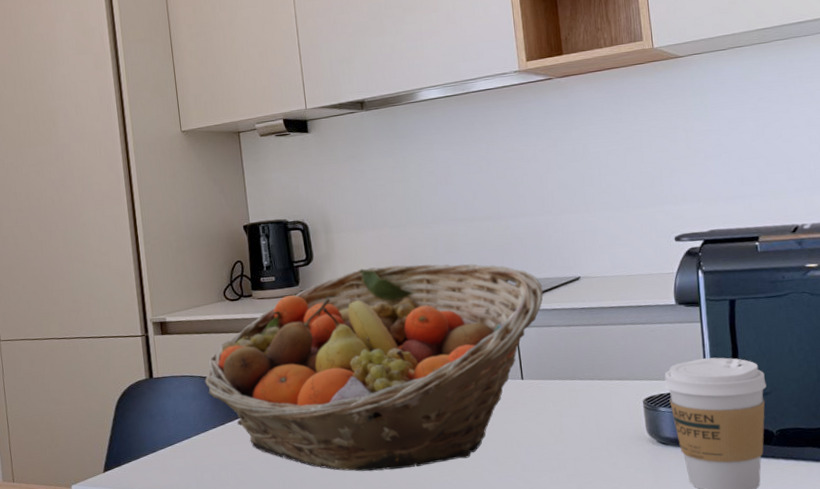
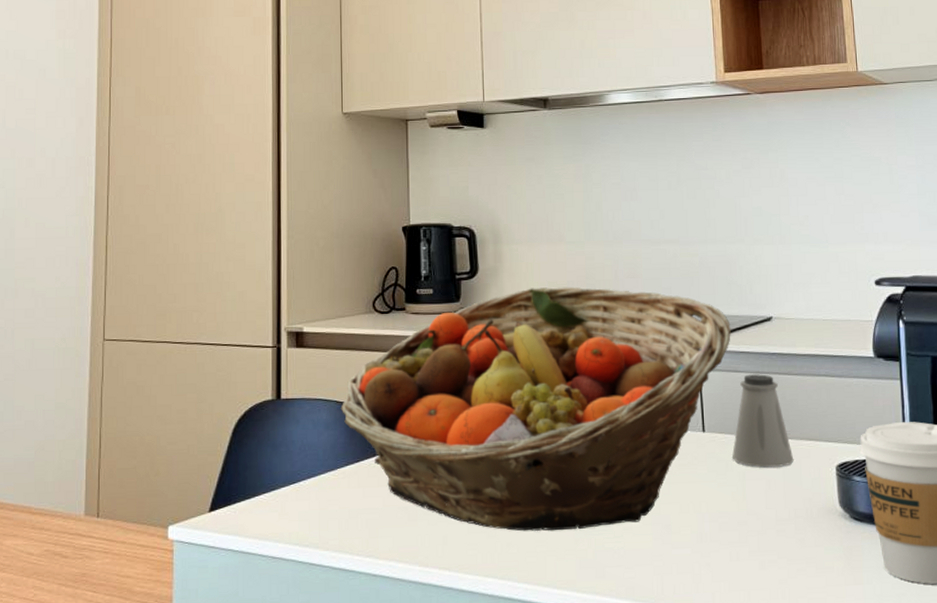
saltshaker: none [549,327,605,406] -> present [732,374,794,468]

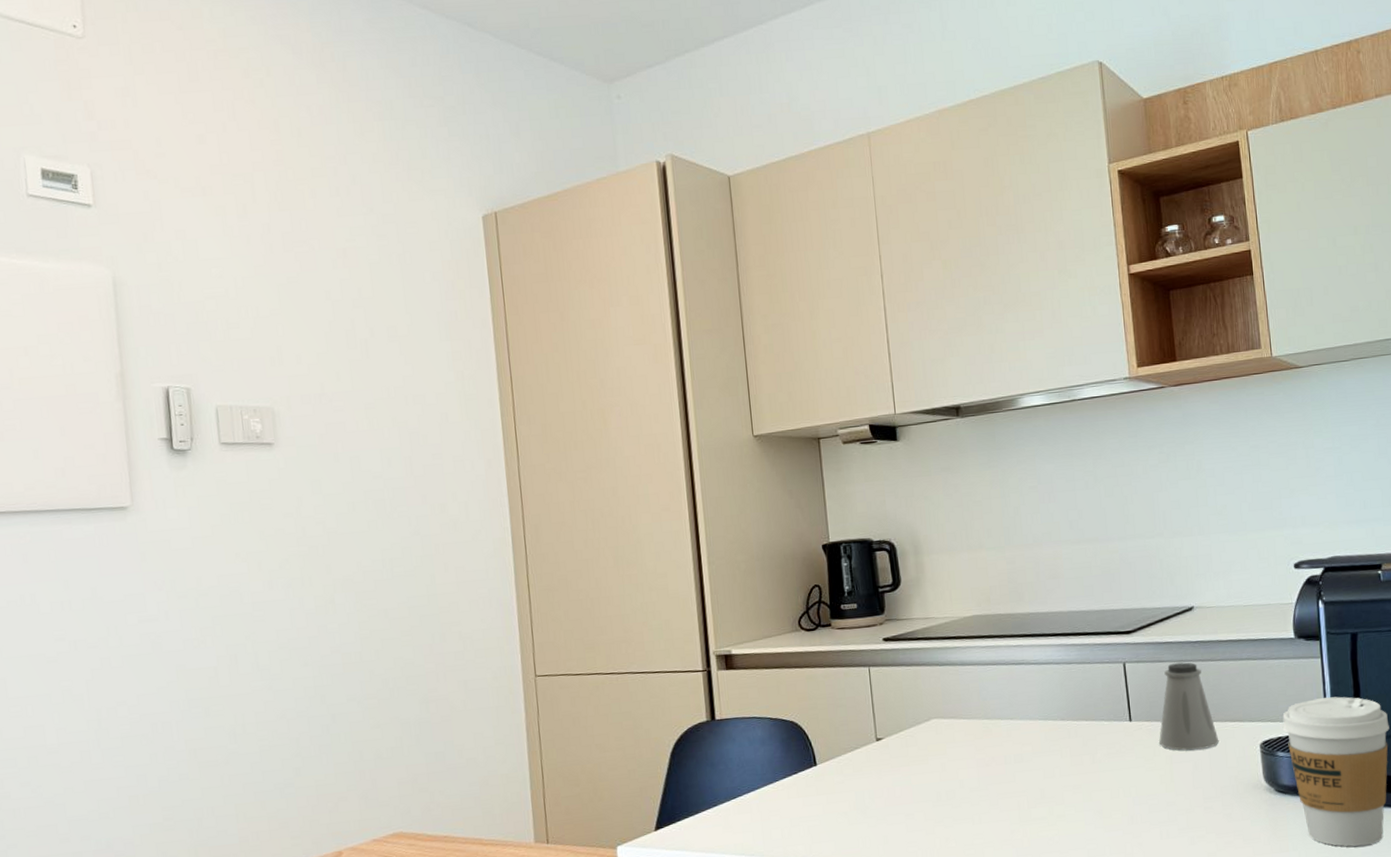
fruit basket: present [340,287,731,531] -> none [774,591,1154,827]

